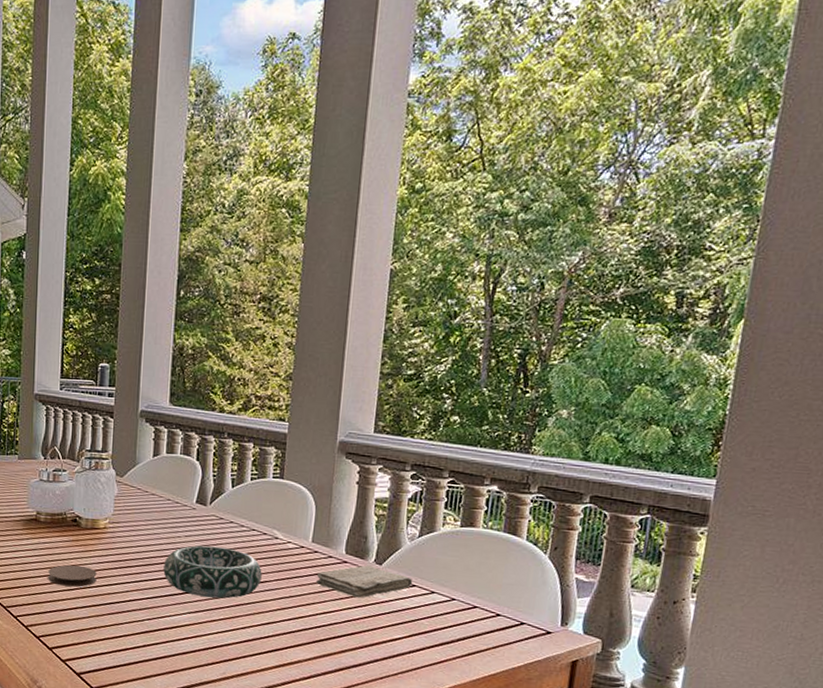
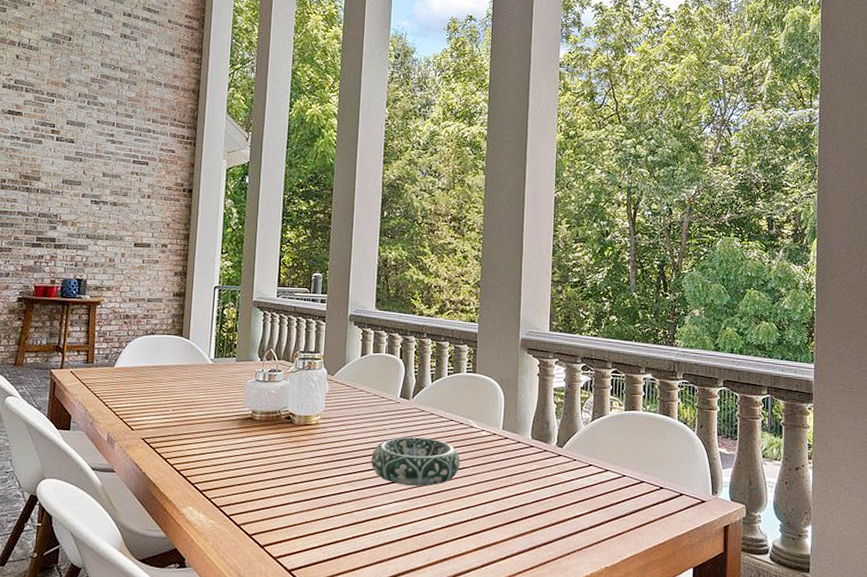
coaster: present [48,564,97,587] -> none [261,461,309,483]
washcloth: present [315,565,413,598] -> none [507,448,590,479]

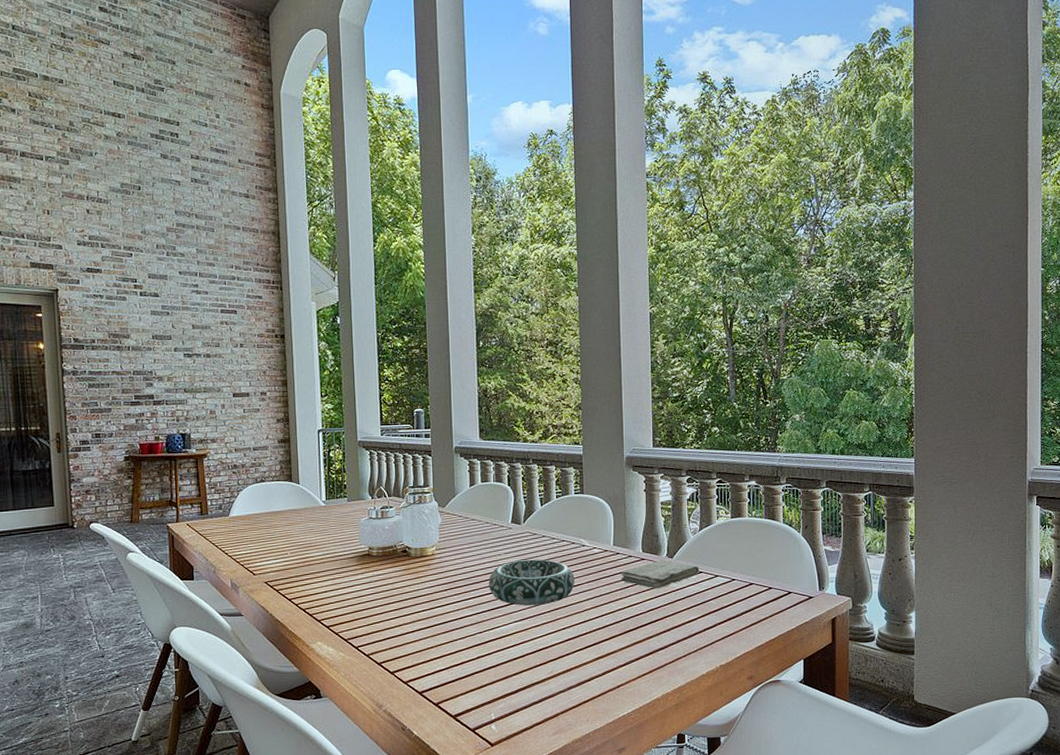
washcloth: none [507,448,590,479] -> present [620,559,700,589]

